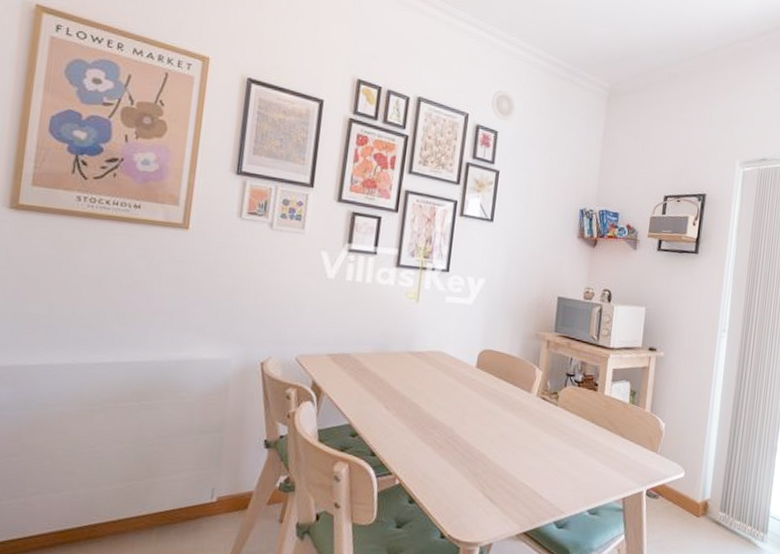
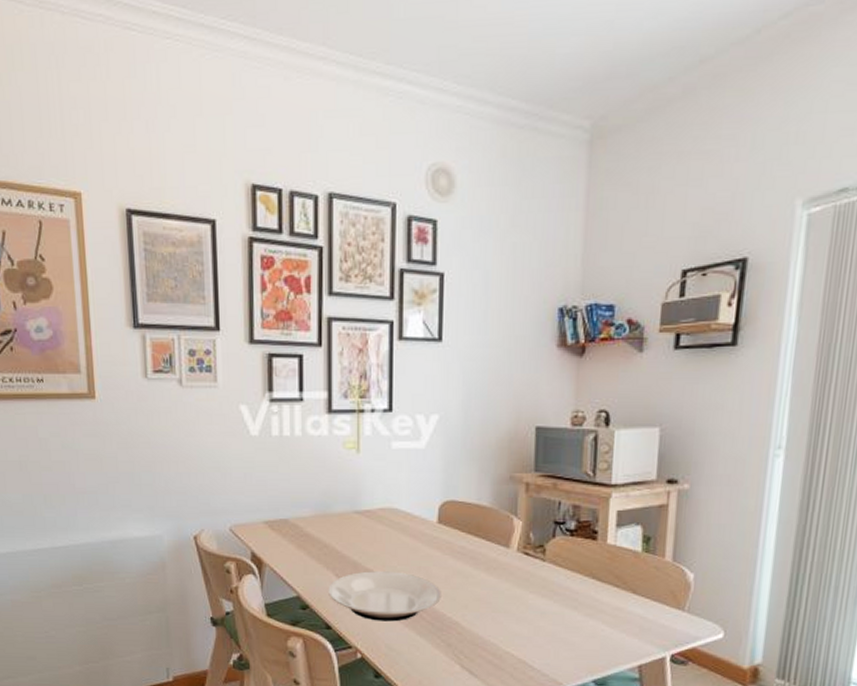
plate: none [377,405,474,452] -> present [328,571,441,622]

